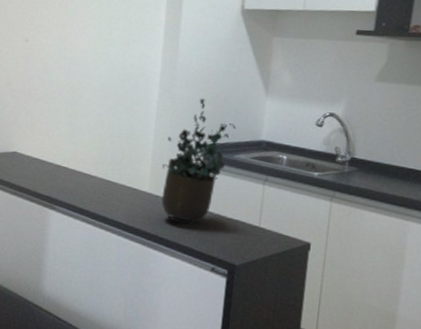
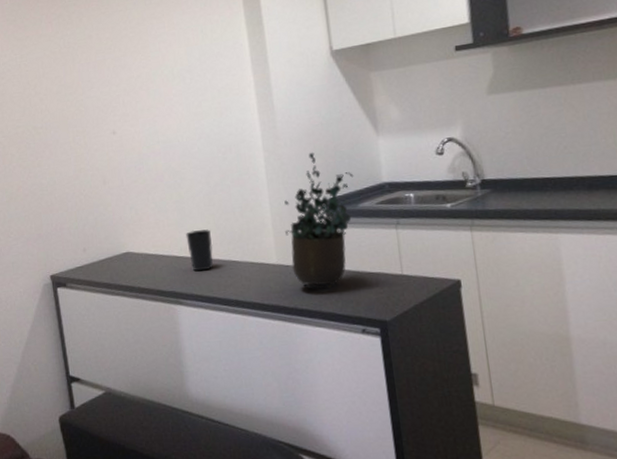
cup: none [70,145,95,185] -> present [186,229,213,272]

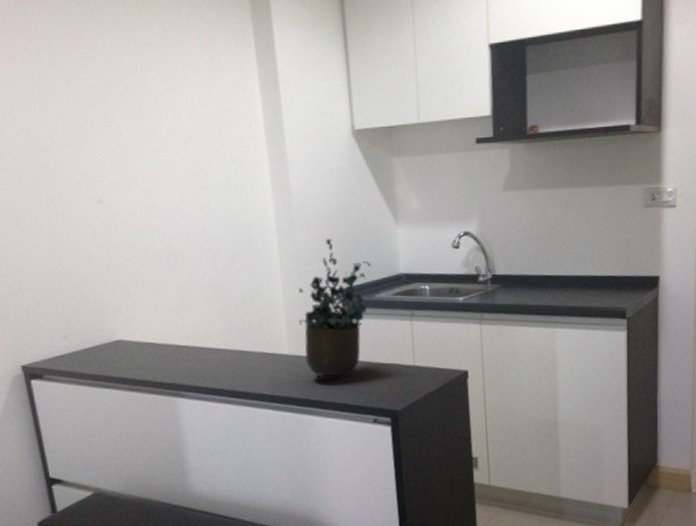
cup: present [186,229,213,272] -> none [188,317,220,362]

